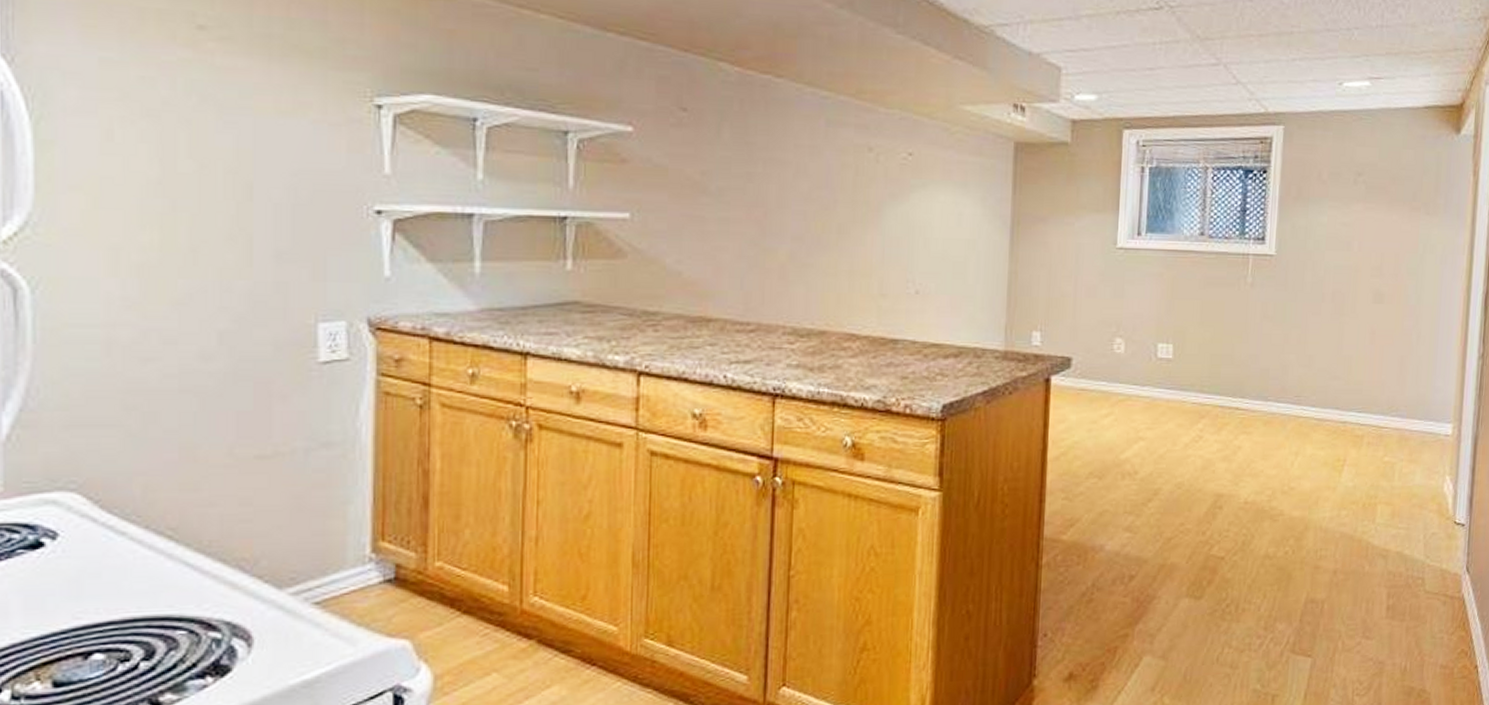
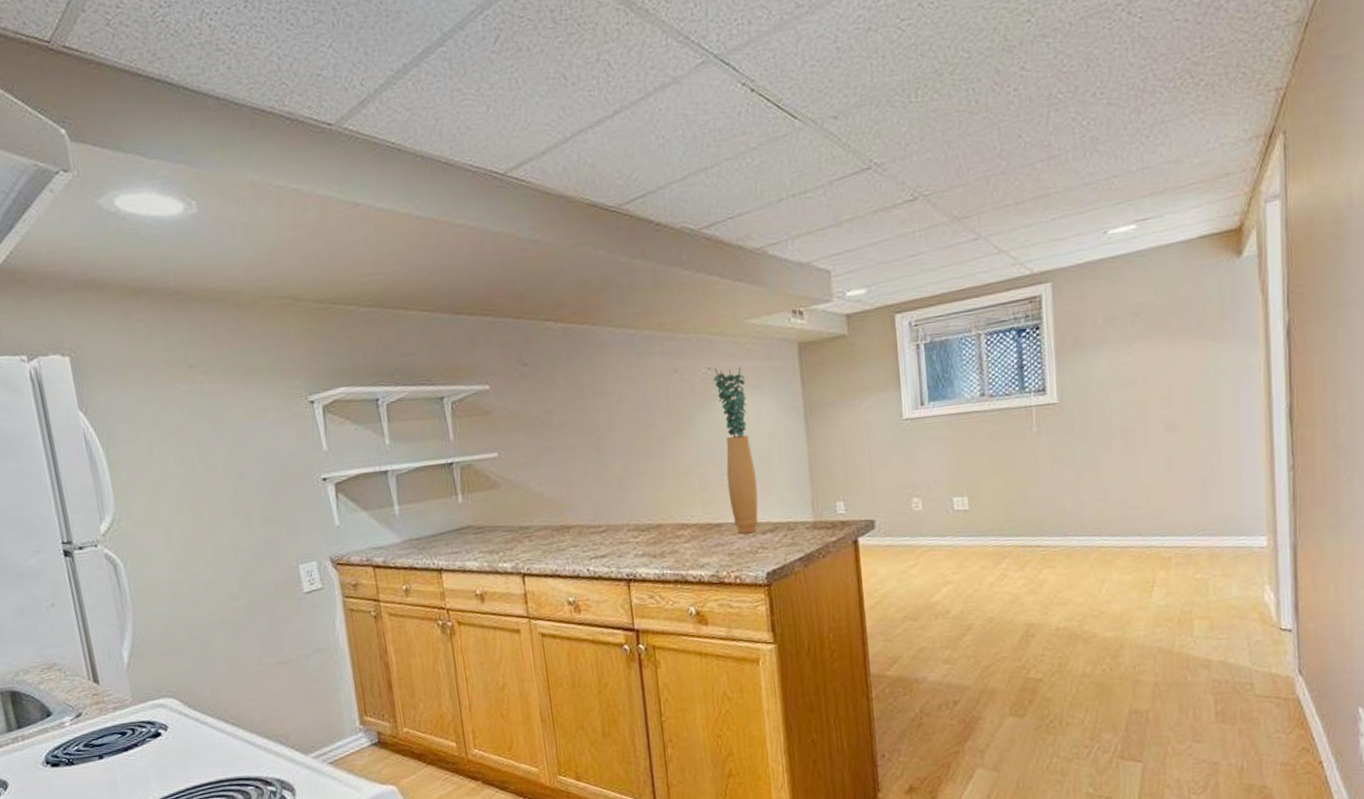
vase: none [911,154,950,356] -> present [713,366,758,535]

